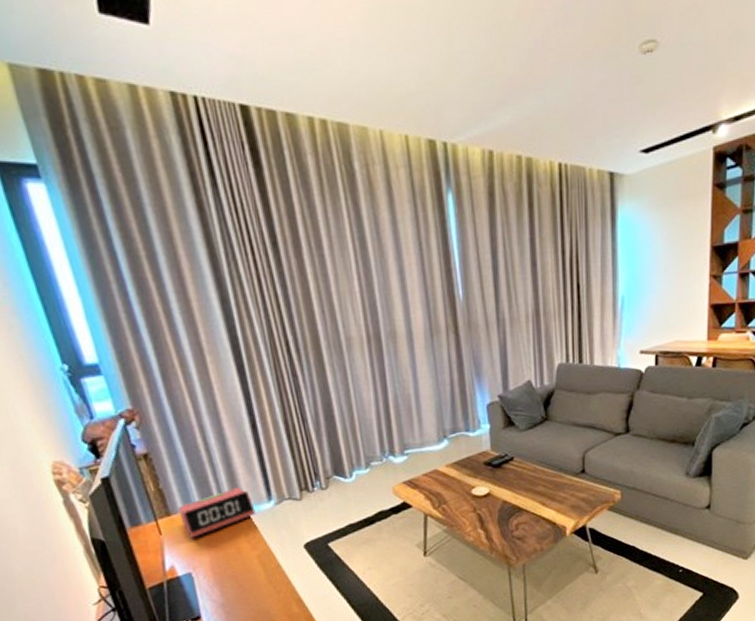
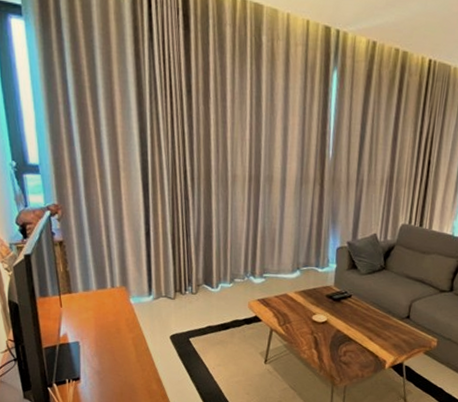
alarm clock: present [178,488,256,538] -> none [78,280,137,315]

